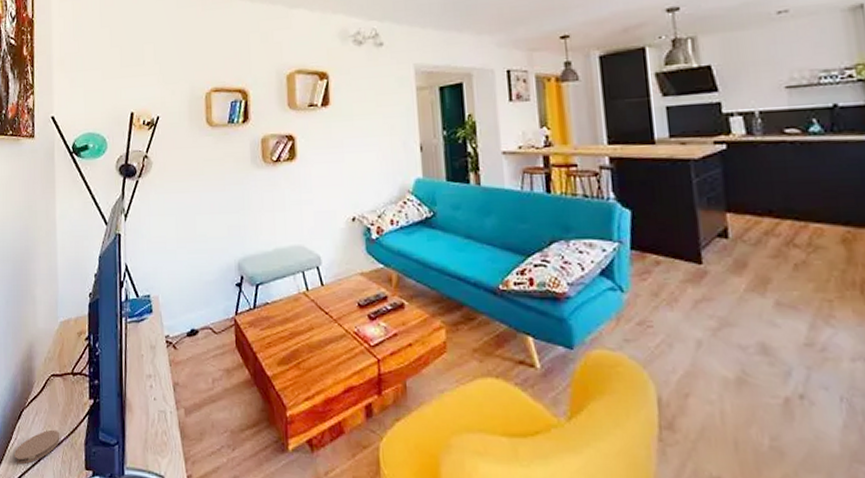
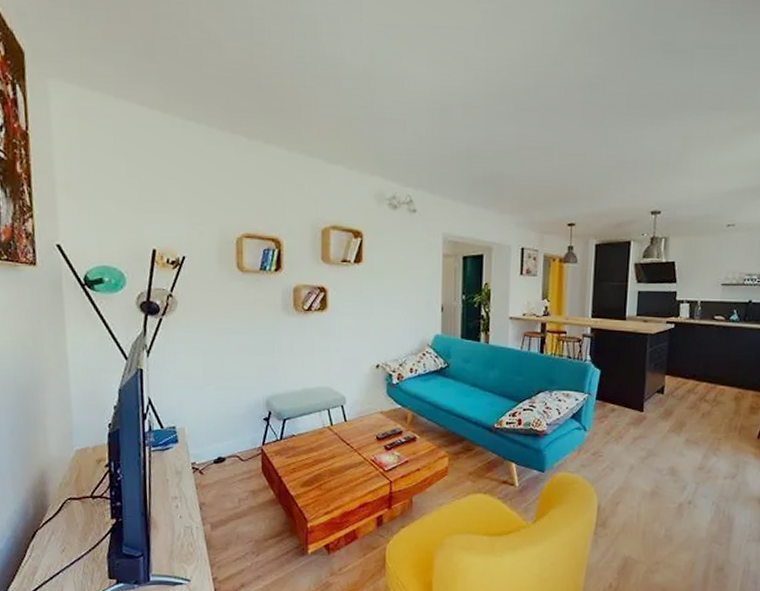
coaster: present [14,429,60,465] -> none [29,546,80,578]

